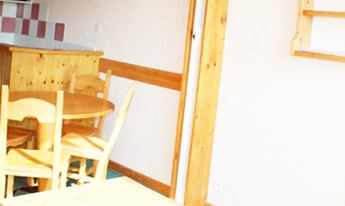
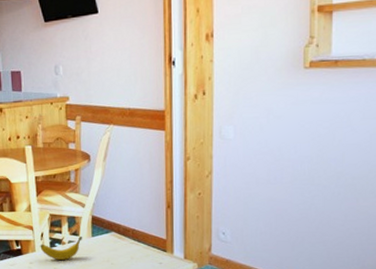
banana: none [56,178,98,199] -> present [40,237,83,260]

